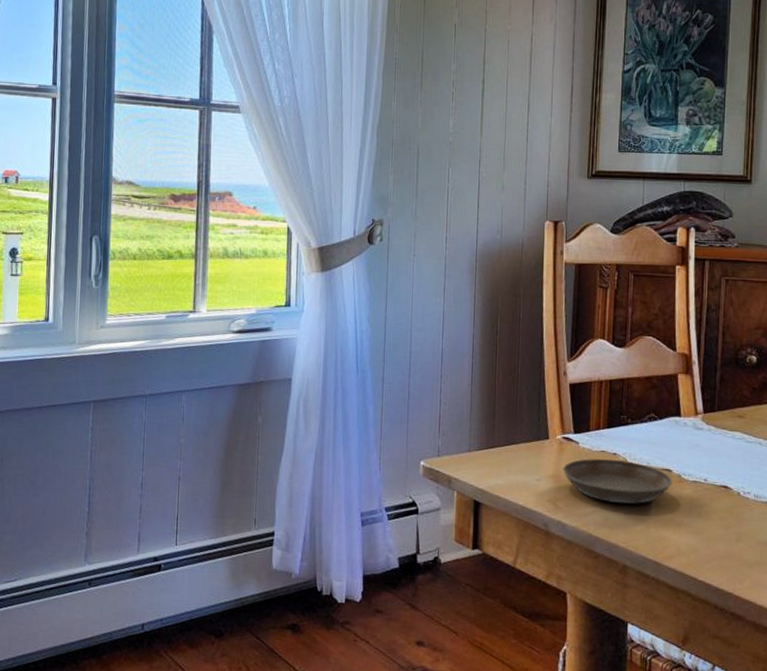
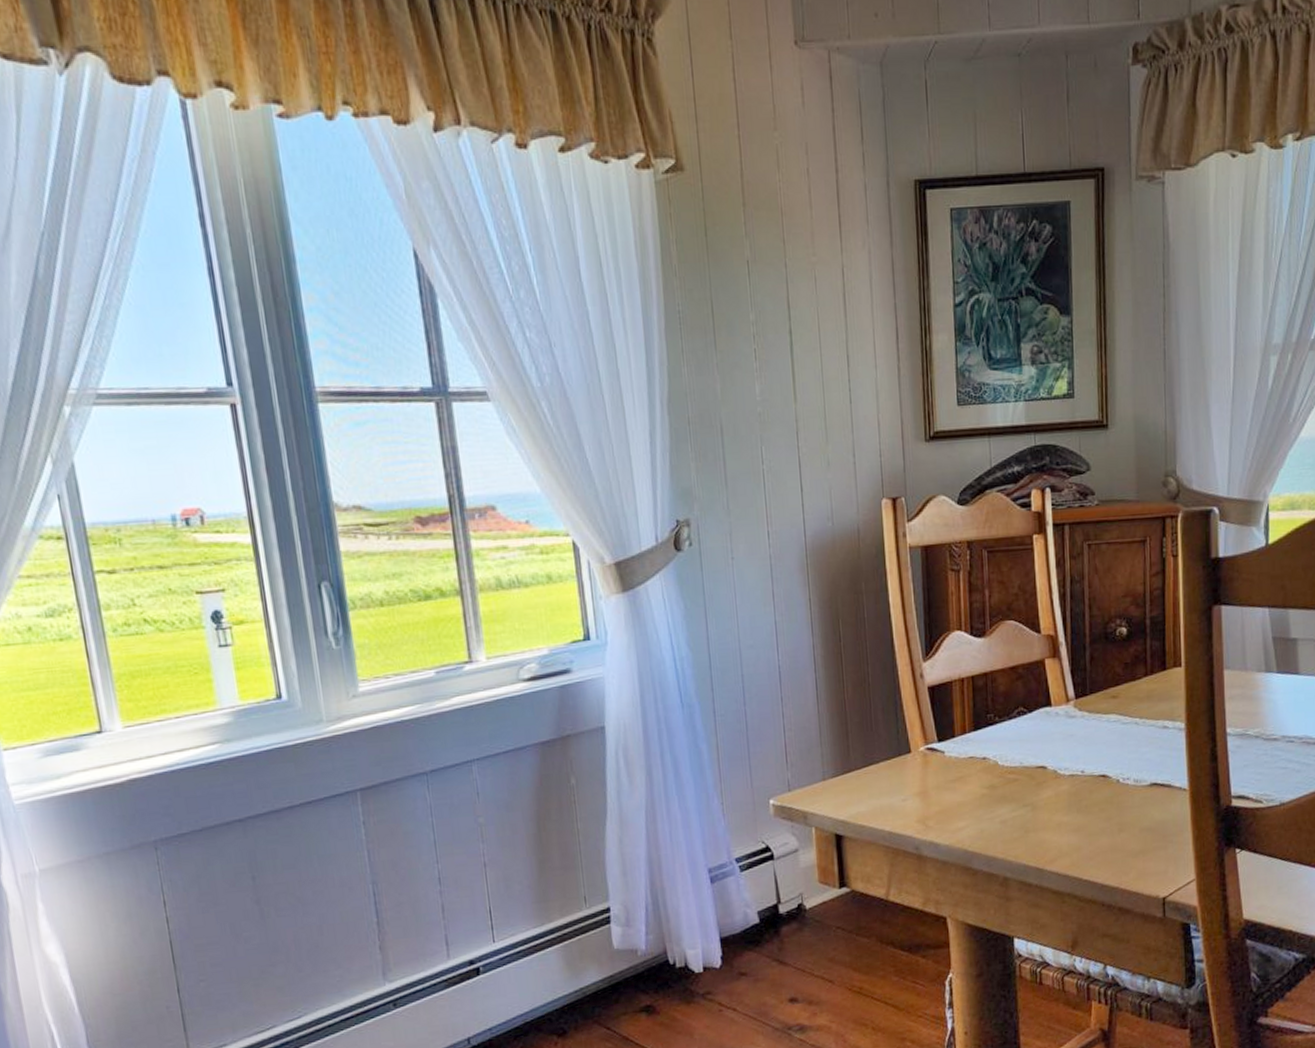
saucer: present [563,458,673,504] -> none [929,763,1048,813]

